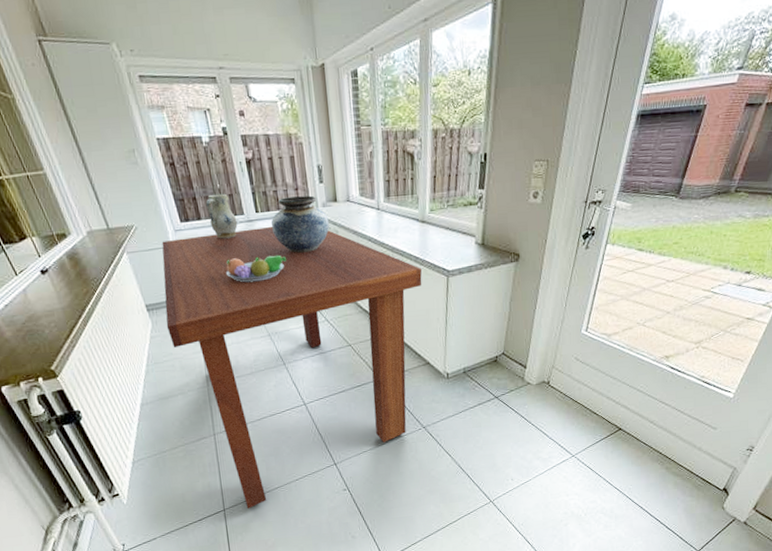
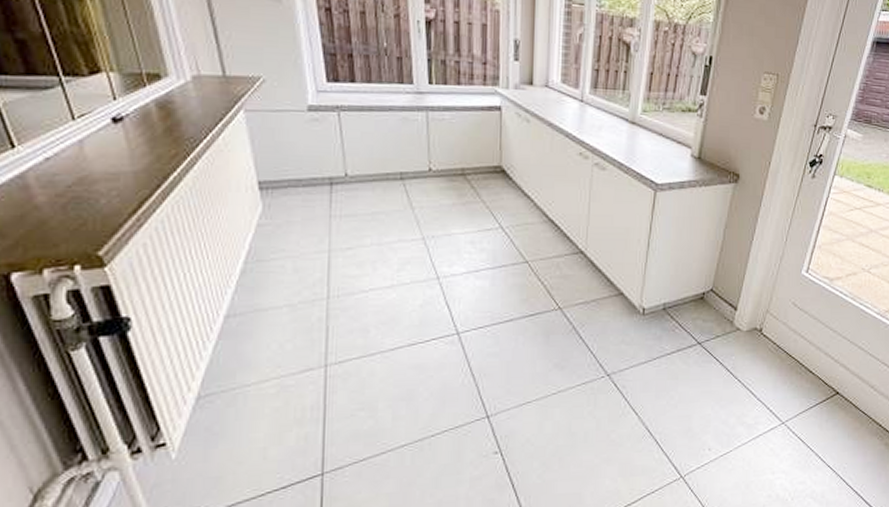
dining table: present [162,226,422,508] -> none [283,102,625,473]
ceramic pitcher: present [205,193,238,239] -> none [364,53,403,111]
fruit bowl: present [225,255,287,283] -> none [377,136,461,169]
vase: present [271,195,329,253] -> none [446,71,520,141]

